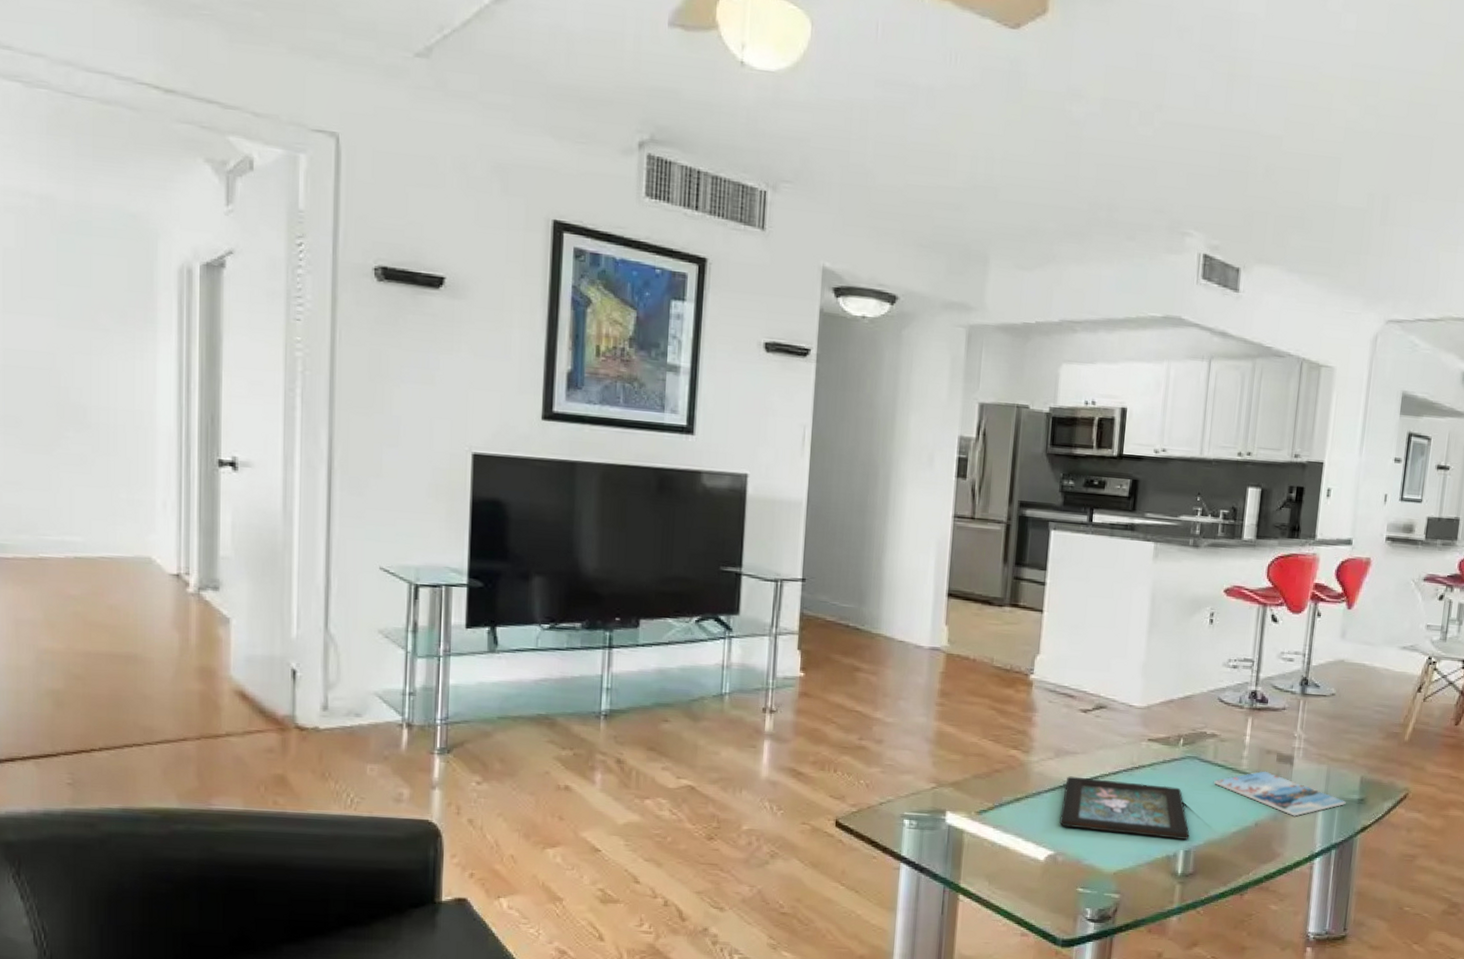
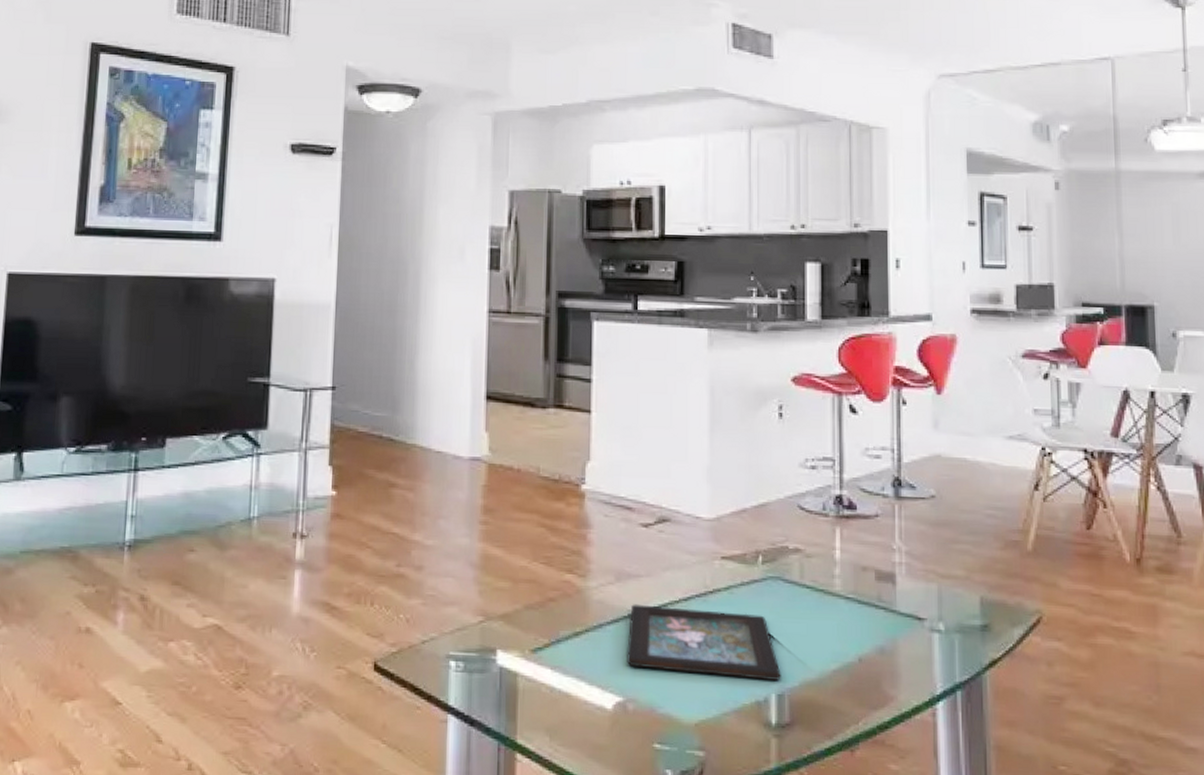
magazine: present [1214,770,1346,817] -> none [804,592,966,649]

